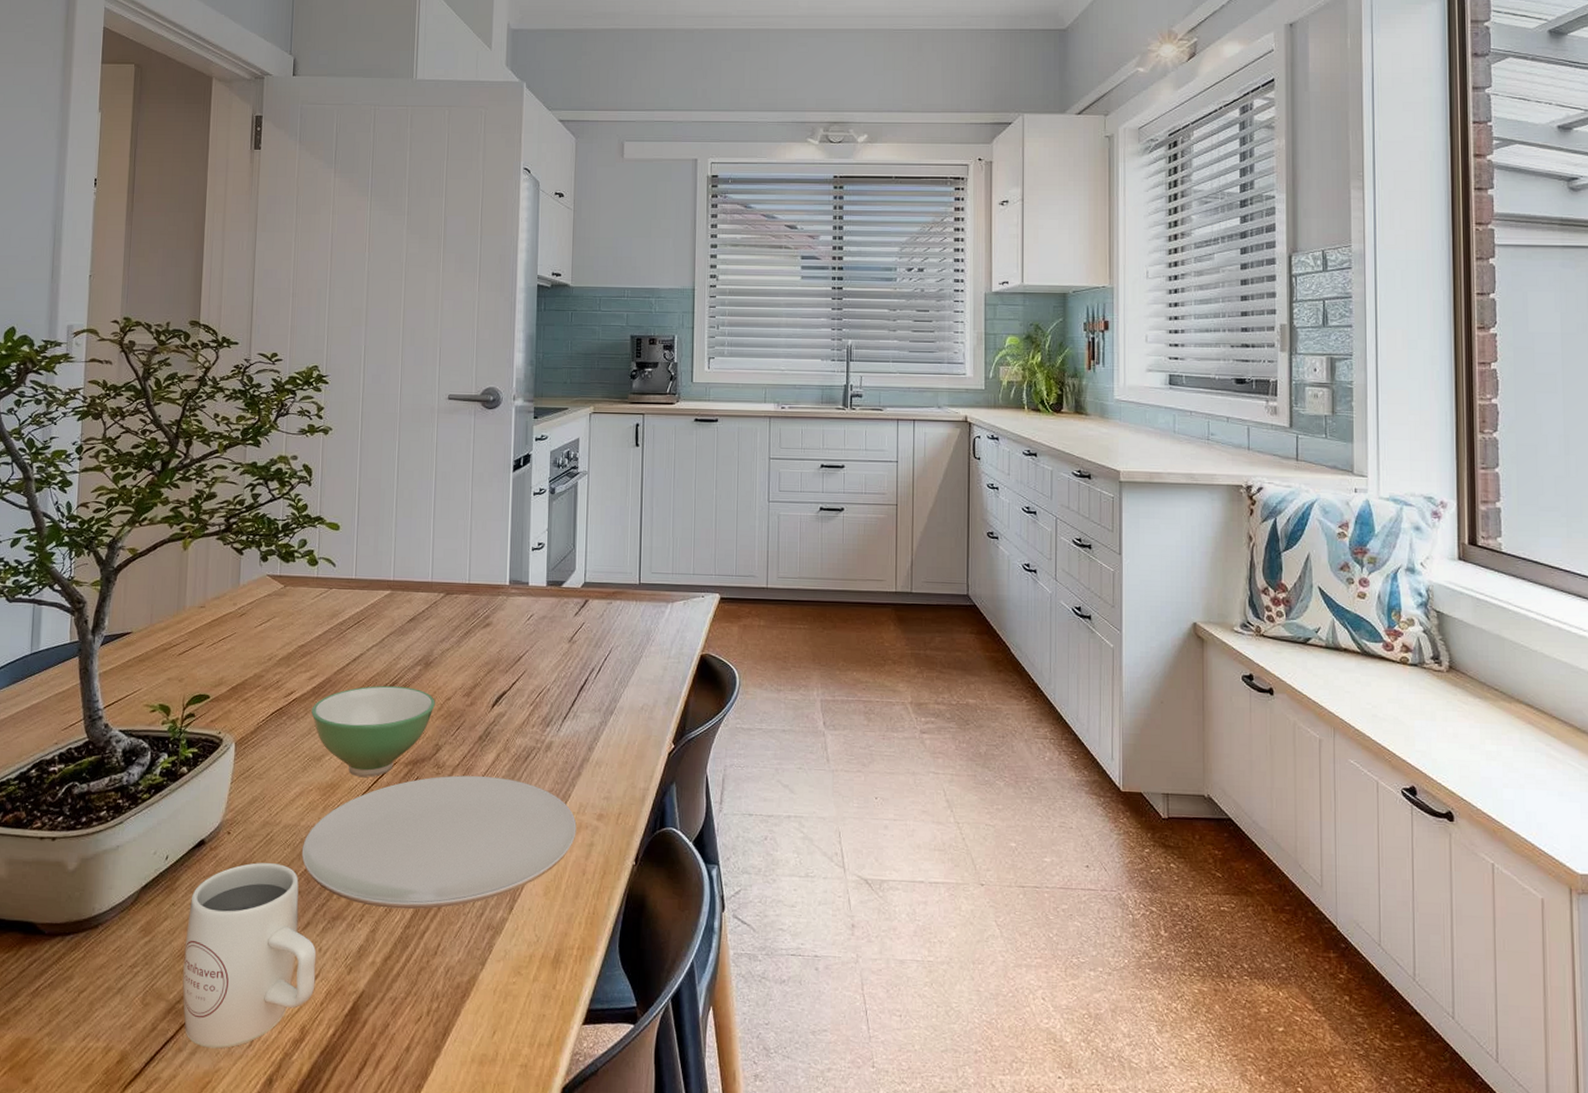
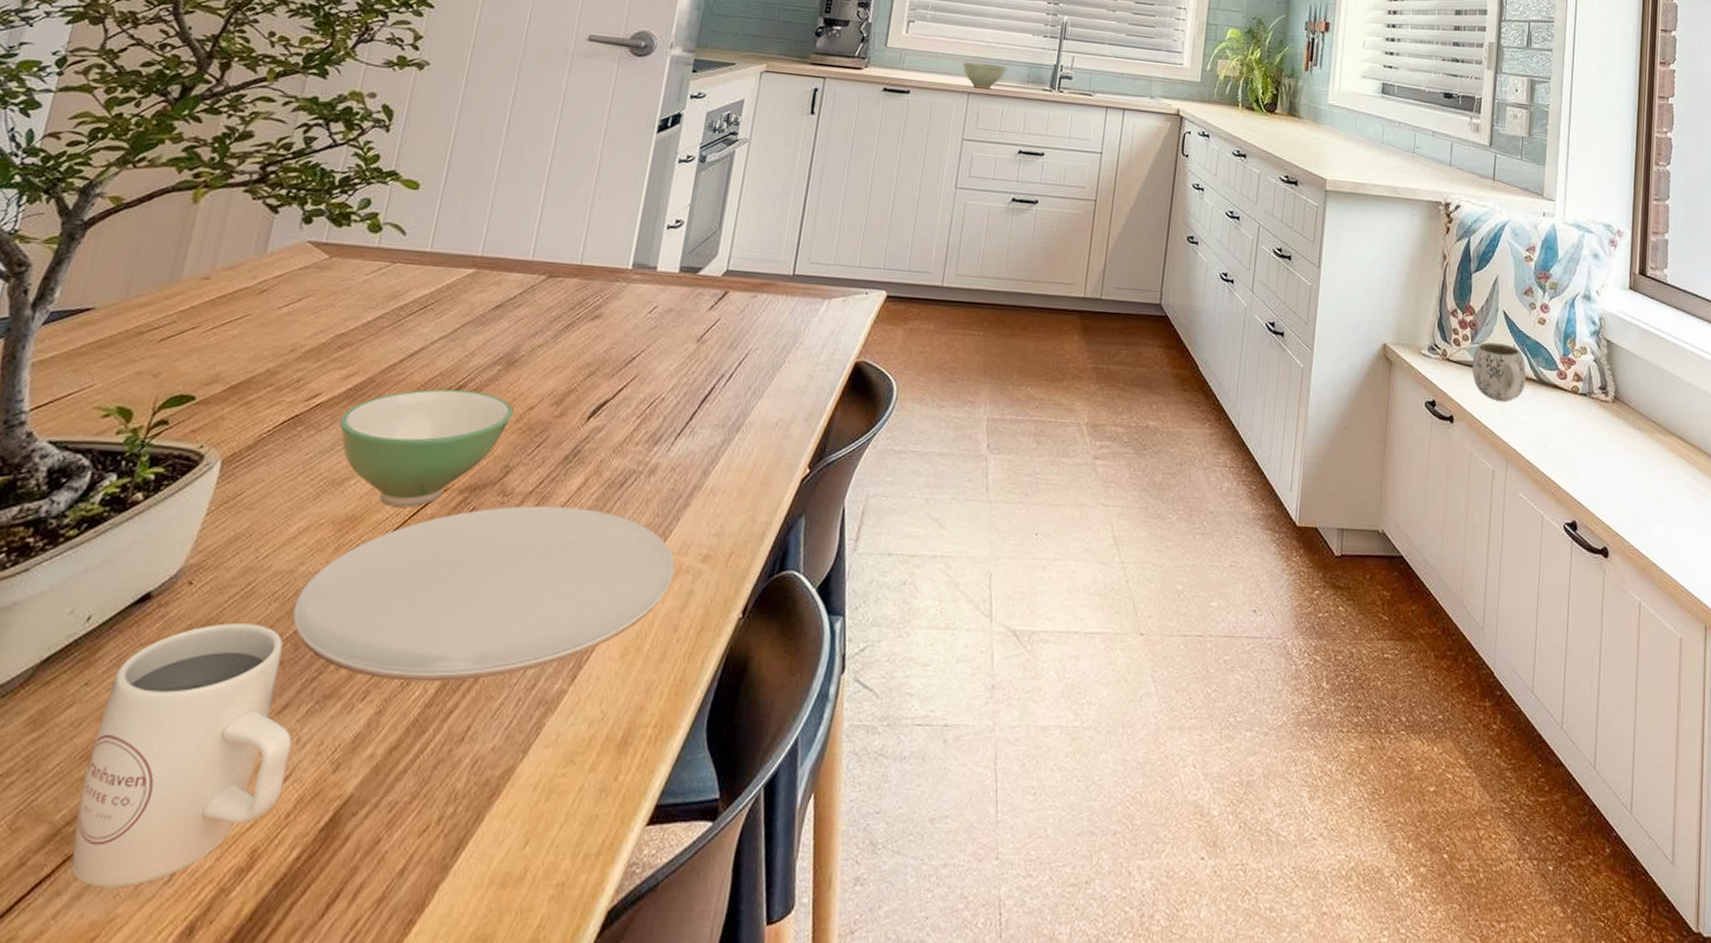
bowl: none [761,389,801,412] -> present [962,62,1006,90]
mug: none [1288,618,1348,674] -> present [1472,342,1526,401]

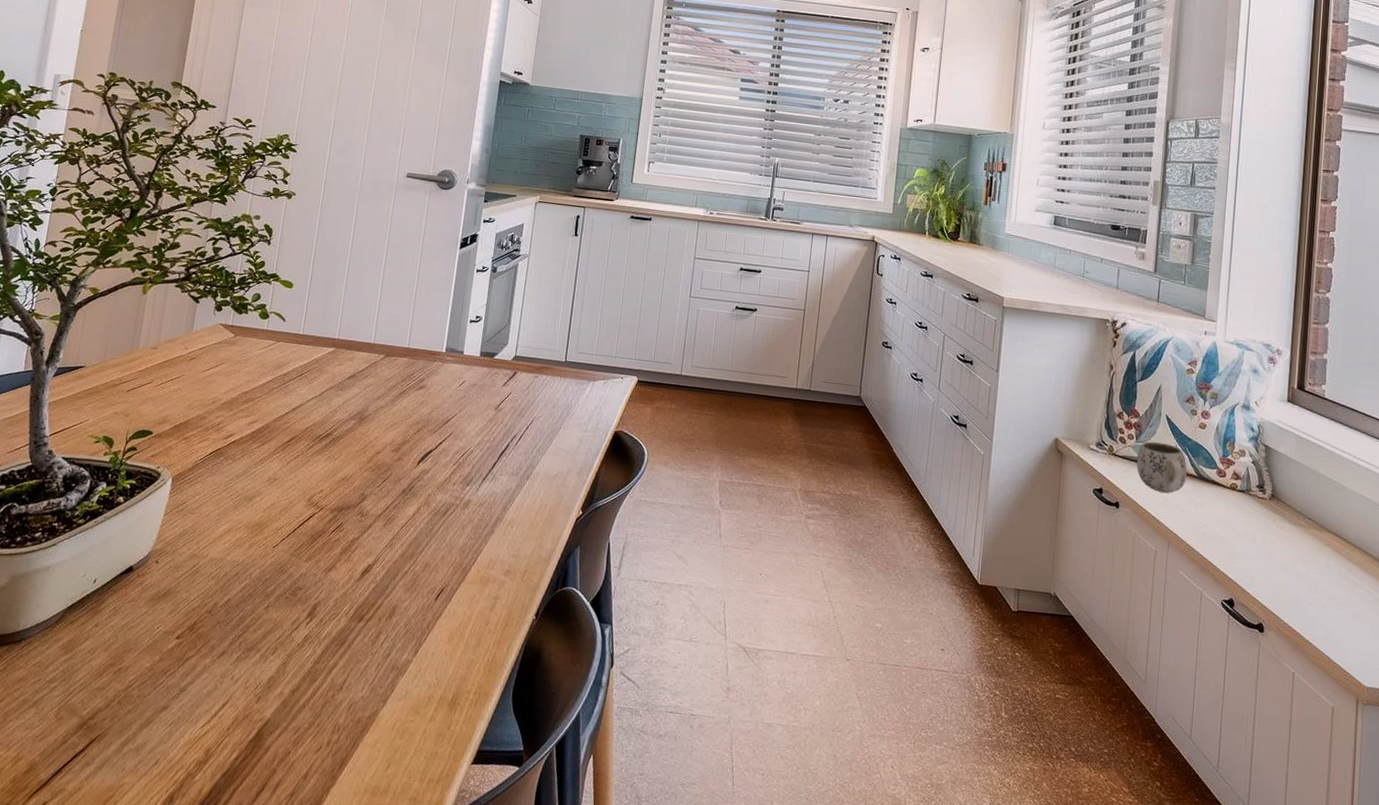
mug: present [70,623,293,888] -> none [94,592,229,765]
plate: present [292,505,675,682] -> none [224,524,485,647]
bowl: present [339,389,514,507] -> none [248,435,366,520]
bowl: present [962,62,1006,90] -> none [693,195,729,218]

